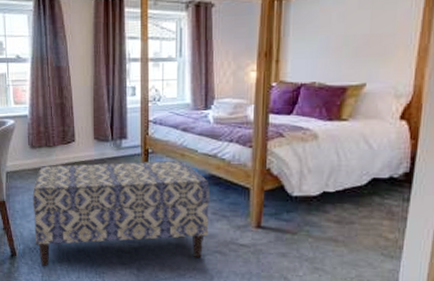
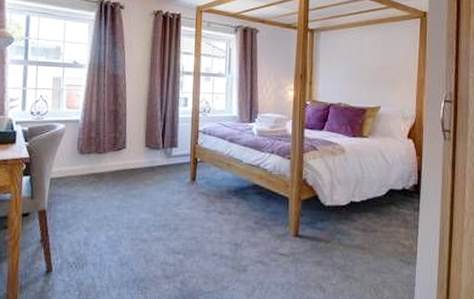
bench: present [32,160,210,267] -> none [75,169,253,284]

